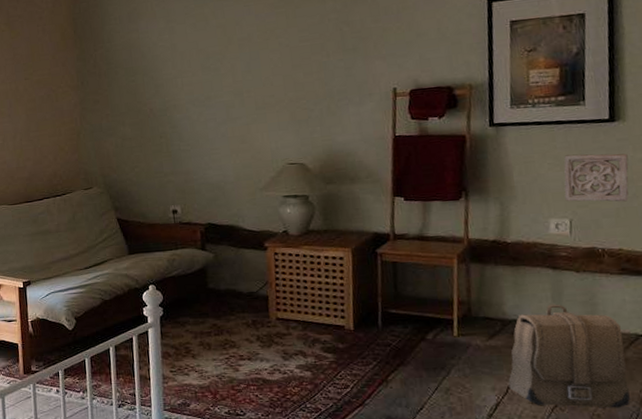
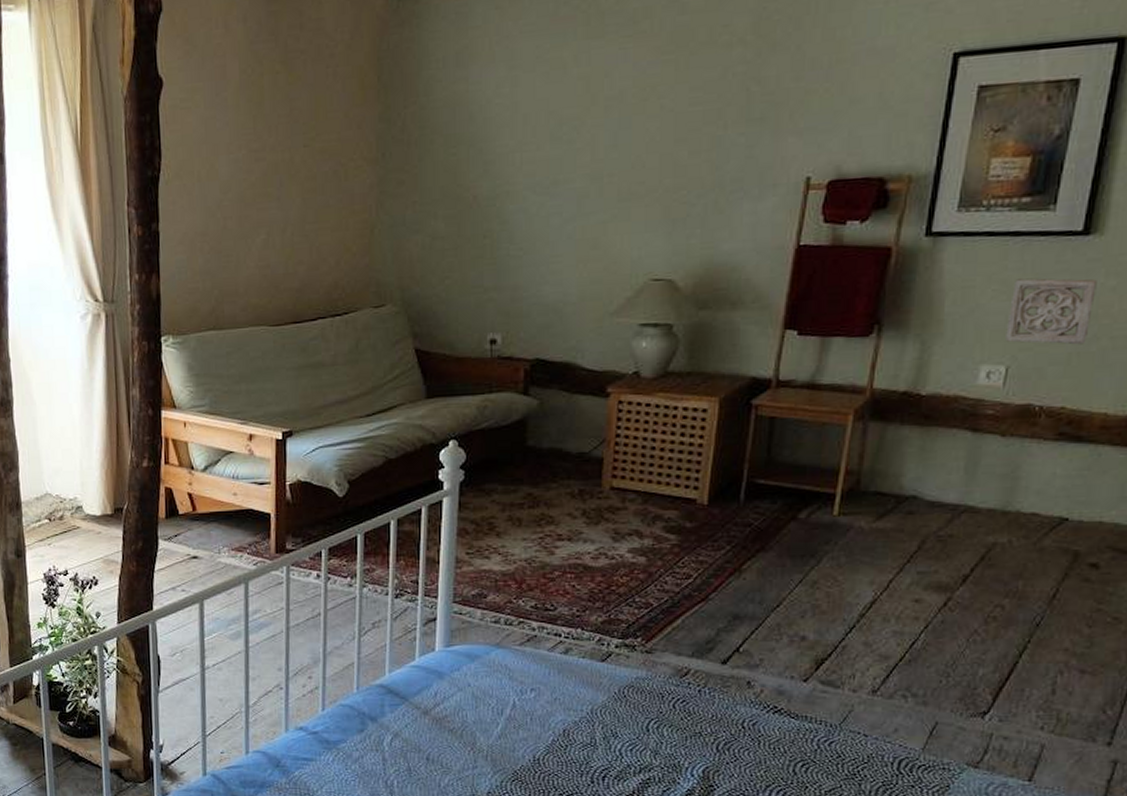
backpack: present [508,304,630,408] -> none [891,476,1044,609]

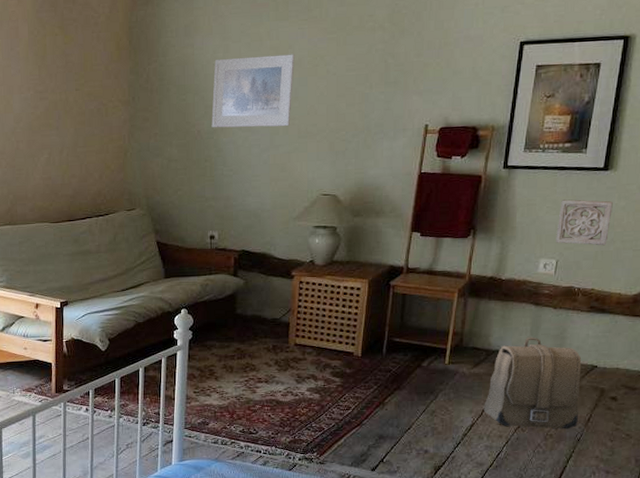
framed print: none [493,84,613,192] -> present [211,54,295,128]
backpack: none [891,476,1044,609] -> present [484,337,582,429]

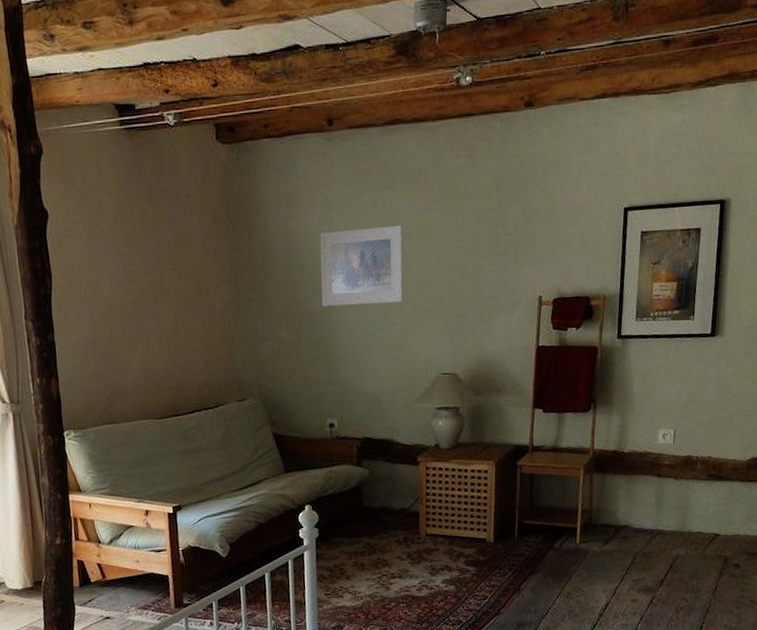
backpack: present [484,337,582,429] -> none [616,509,706,603]
wall ornament: present [556,199,613,246] -> none [672,367,722,413]

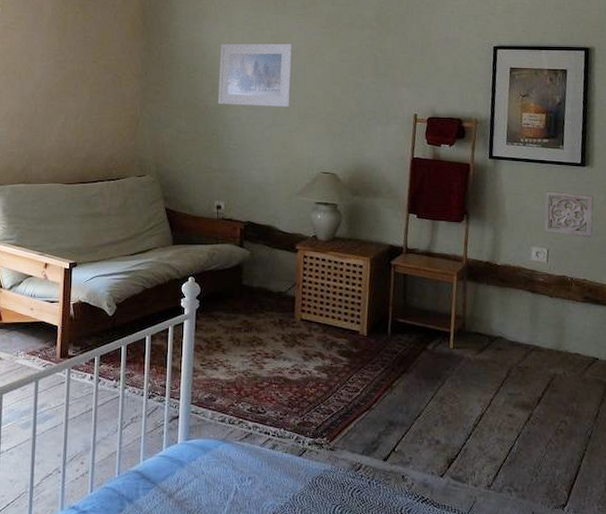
wall ornament: none [672,367,722,413] -> present [544,191,594,238]

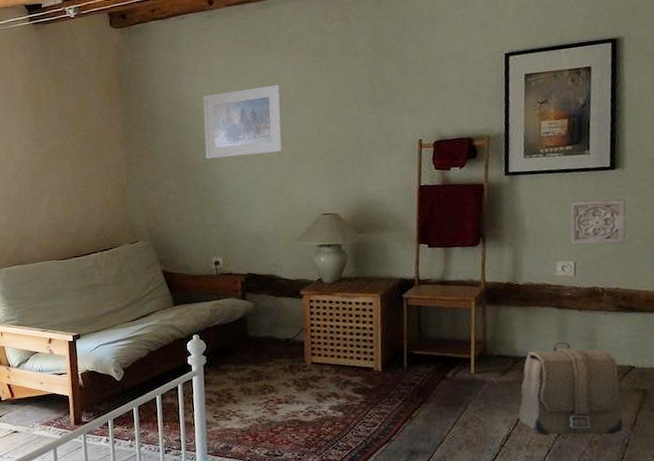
backpack: none [491,324,587,425] -> present [518,340,623,435]

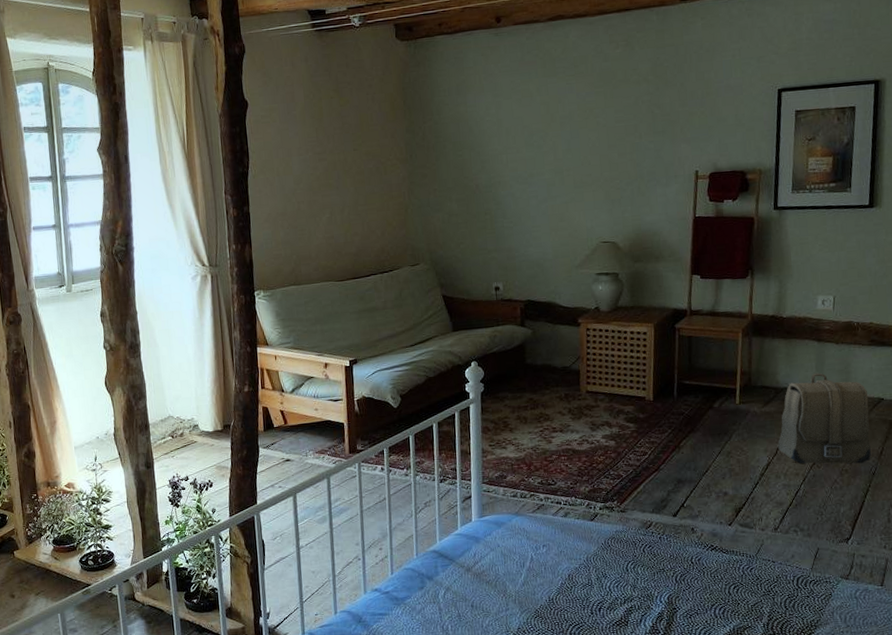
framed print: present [202,84,283,159] -> none [487,108,566,182]
wall ornament: present [570,199,626,245] -> none [830,236,882,281]

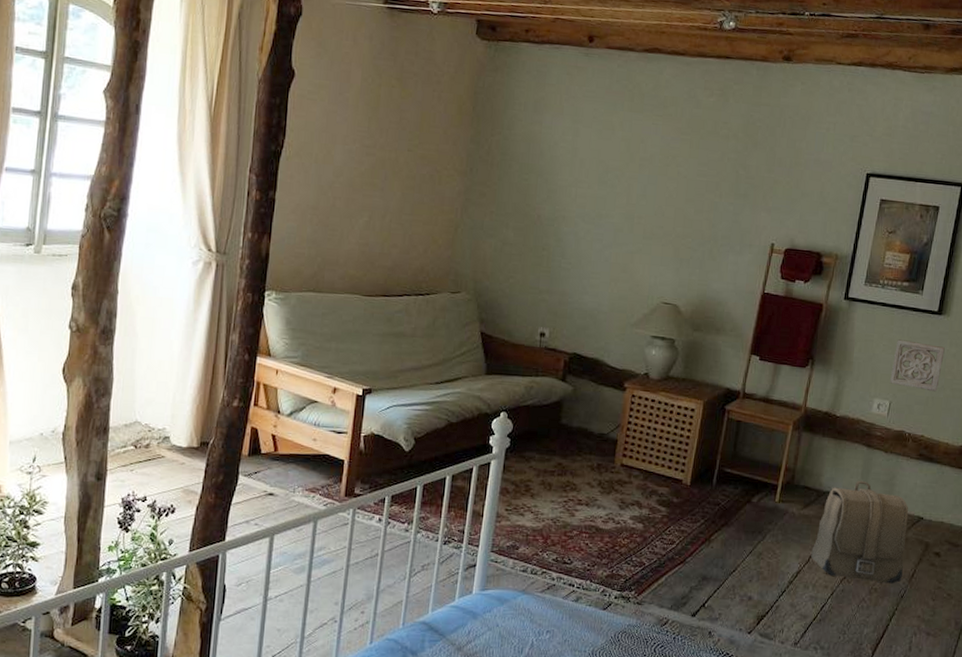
wall ornament: none [830,236,882,281] -> present [890,339,945,392]

